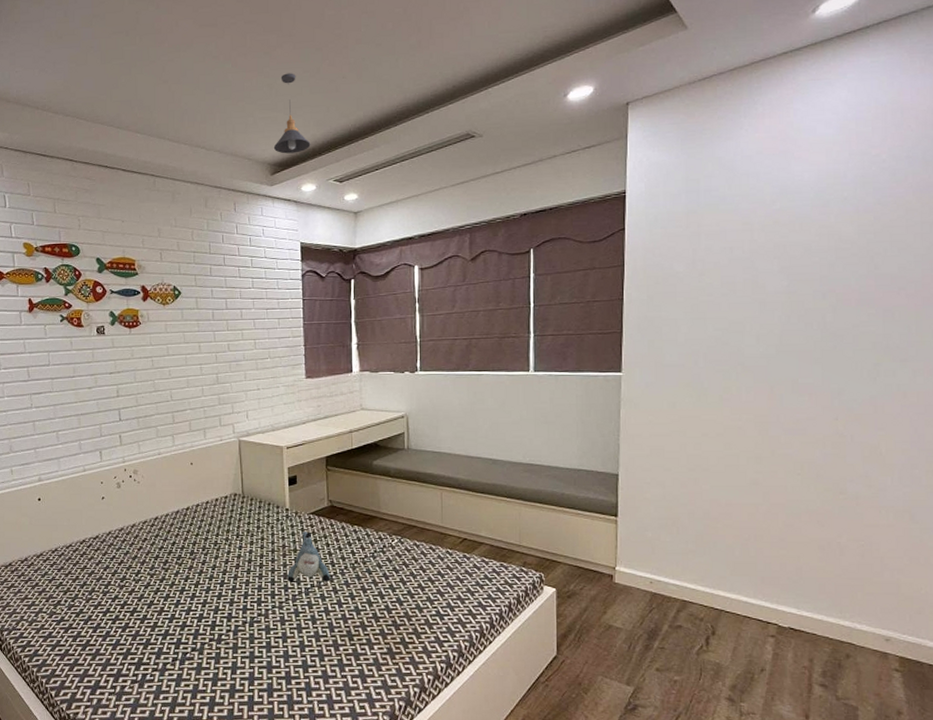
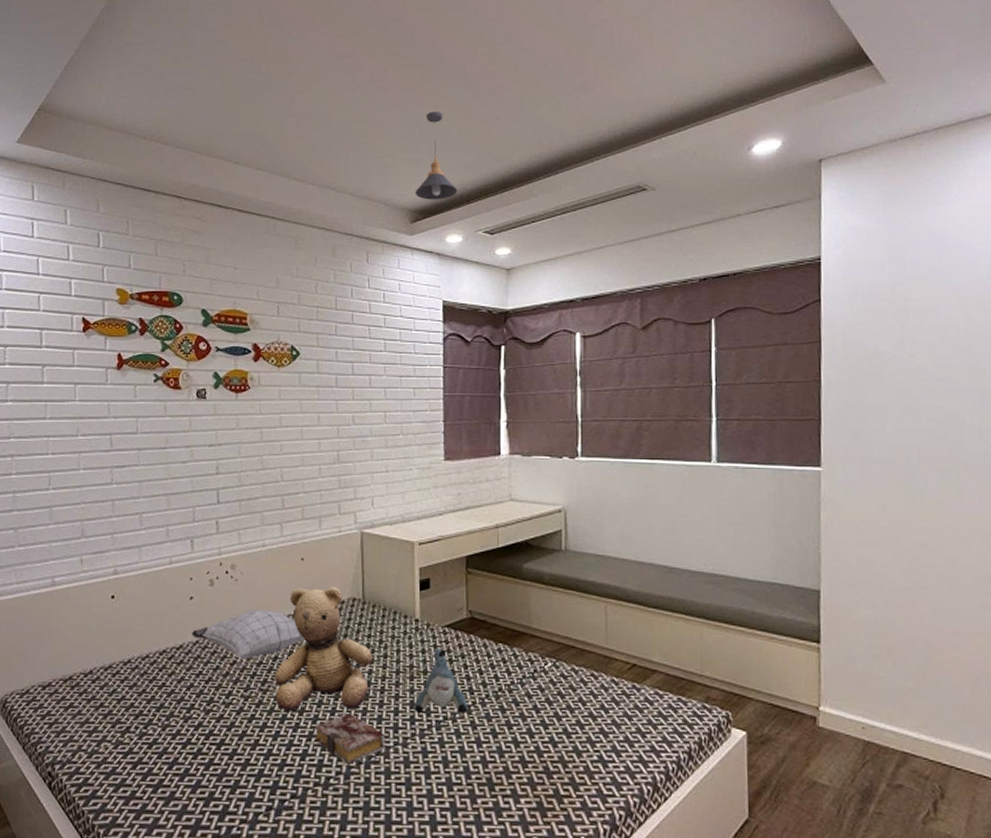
pillow: none [105,505,197,545] -> present [192,609,306,659]
teddy bear: none [173,484,252,584] -> present [274,586,373,711]
book: none [208,584,265,623] -> present [314,712,386,764]

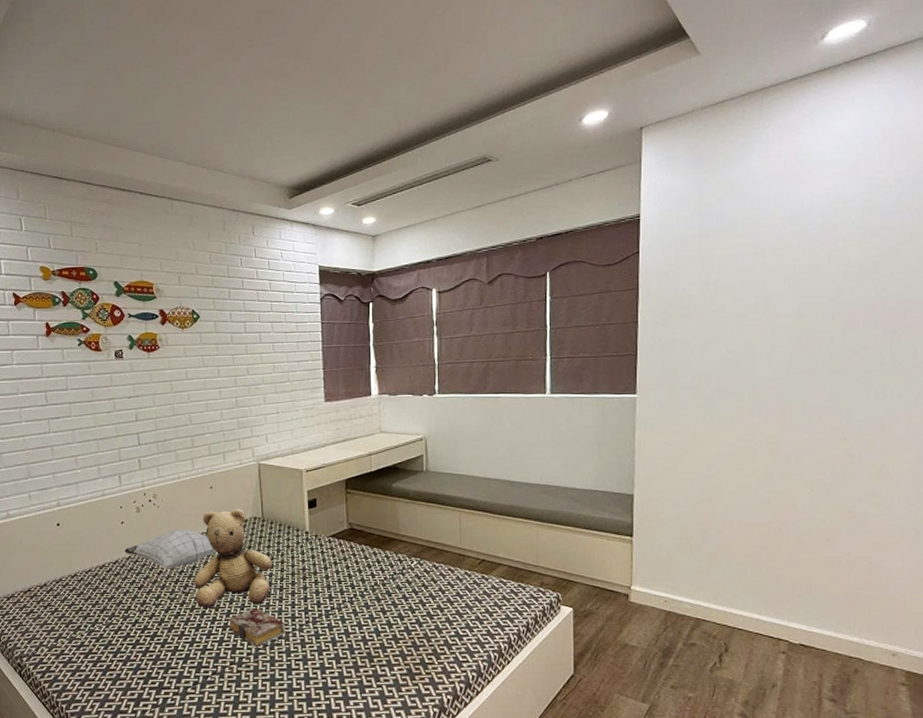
pendant light: present [414,111,458,200] -> none [291,96,329,177]
shark plush: present [415,649,468,713] -> none [308,554,350,605]

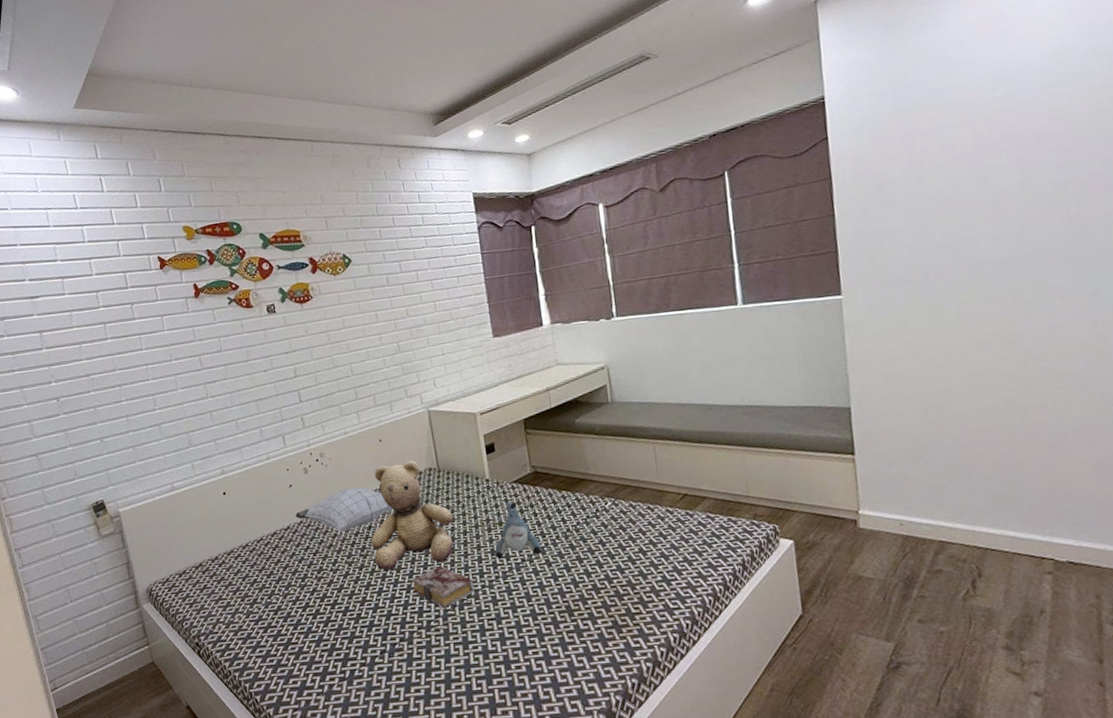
shark plush: none [308,554,350,605] -> present [495,502,542,558]

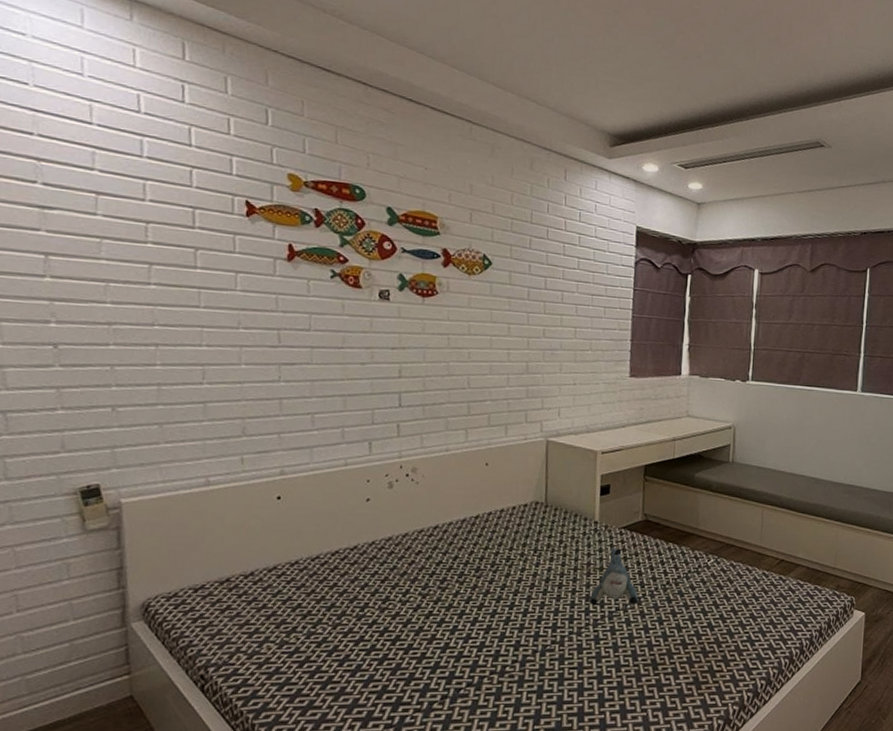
pillow: present [295,487,393,532] -> none [367,511,487,559]
teddy bear: present [371,460,454,570] -> none [454,490,552,607]
book: present [412,565,475,608] -> none [492,606,561,653]

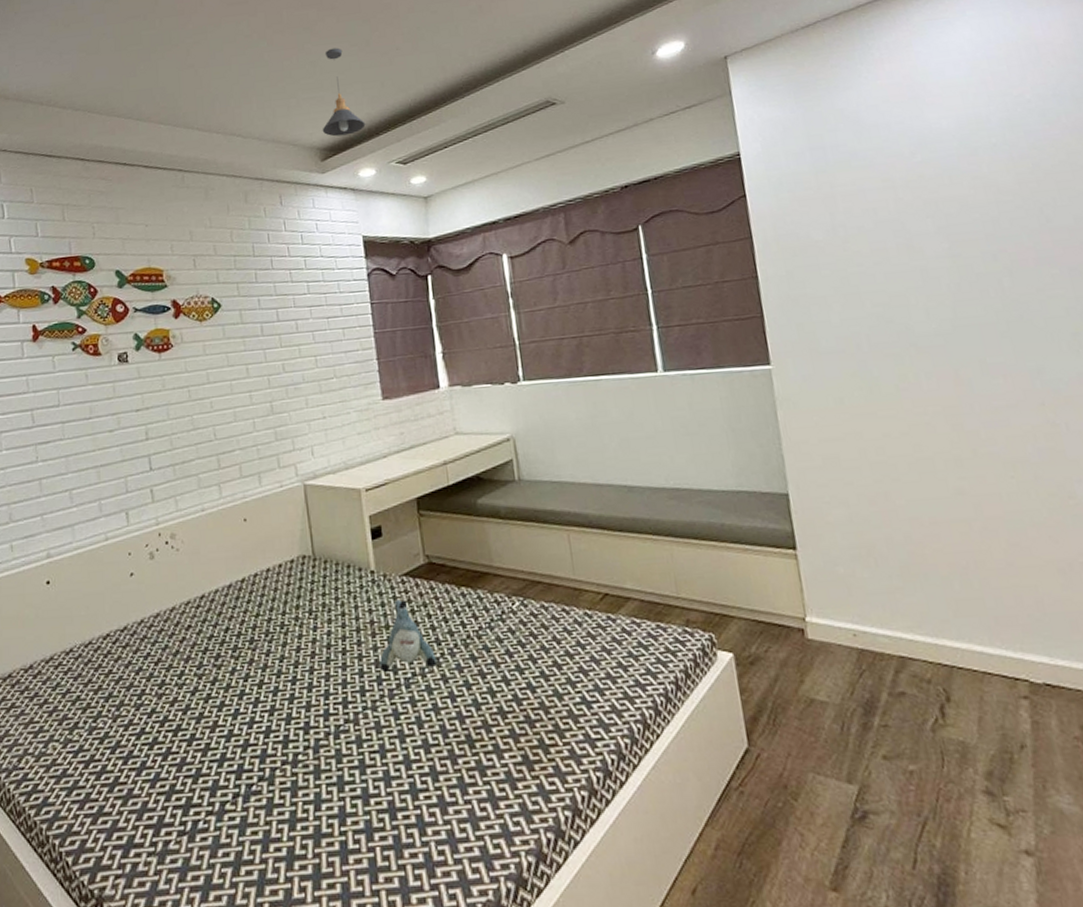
pendant light: none [615,38,657,128] -> present [322,47,366,137]

